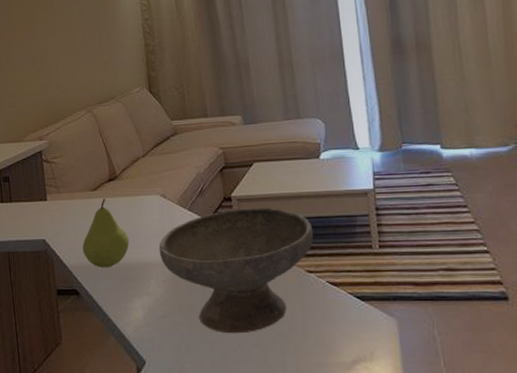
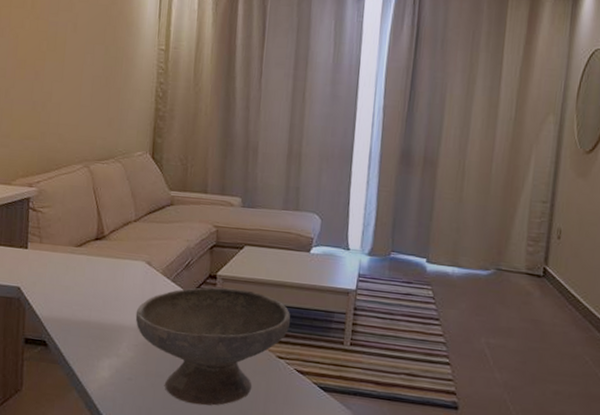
fruit: present [82,199,130,268] -> none [57,256,107,325]

